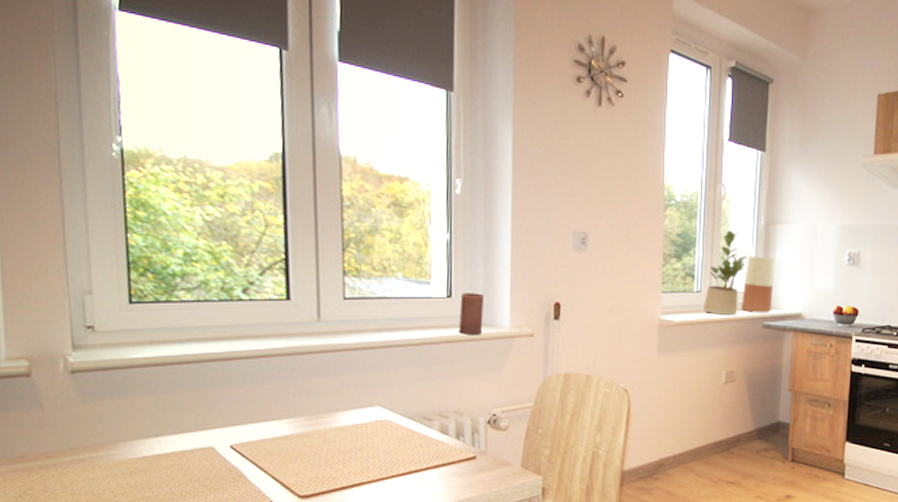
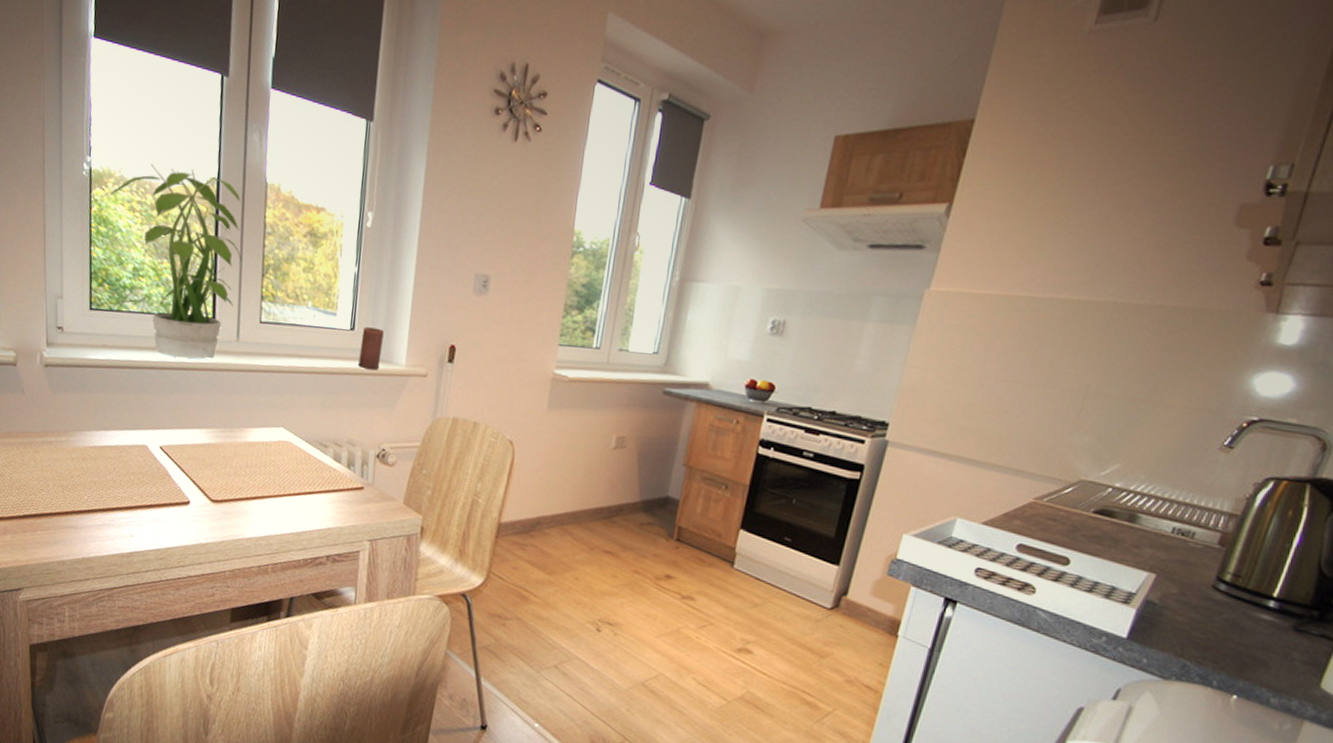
potted plant: none [148,141,319,346] -> present [109,163,243,360]
potted plant: present [704,230,748,316] -> none [601,284,656,378]
vase: present [740,256,775,314] -> none [641,314,686,379]

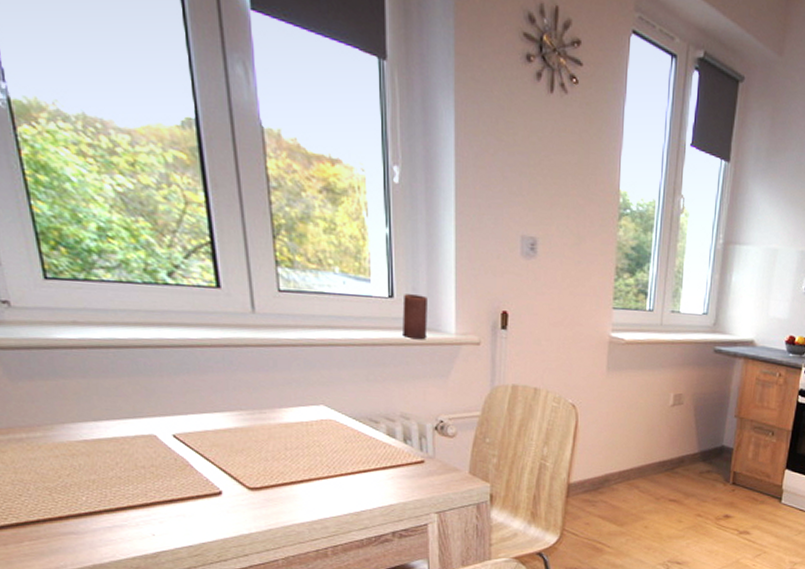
potted plant: present [109,163,243,360] -> none [43,95,245,336]

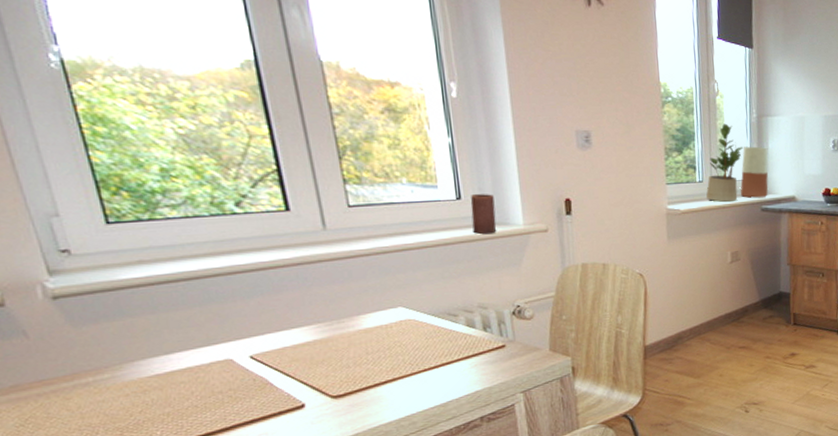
potted plant: none [655,247,704,338] -> present [706,123,744,203]
vase: none [693,276,731,338] -> present [740,146,769,199]

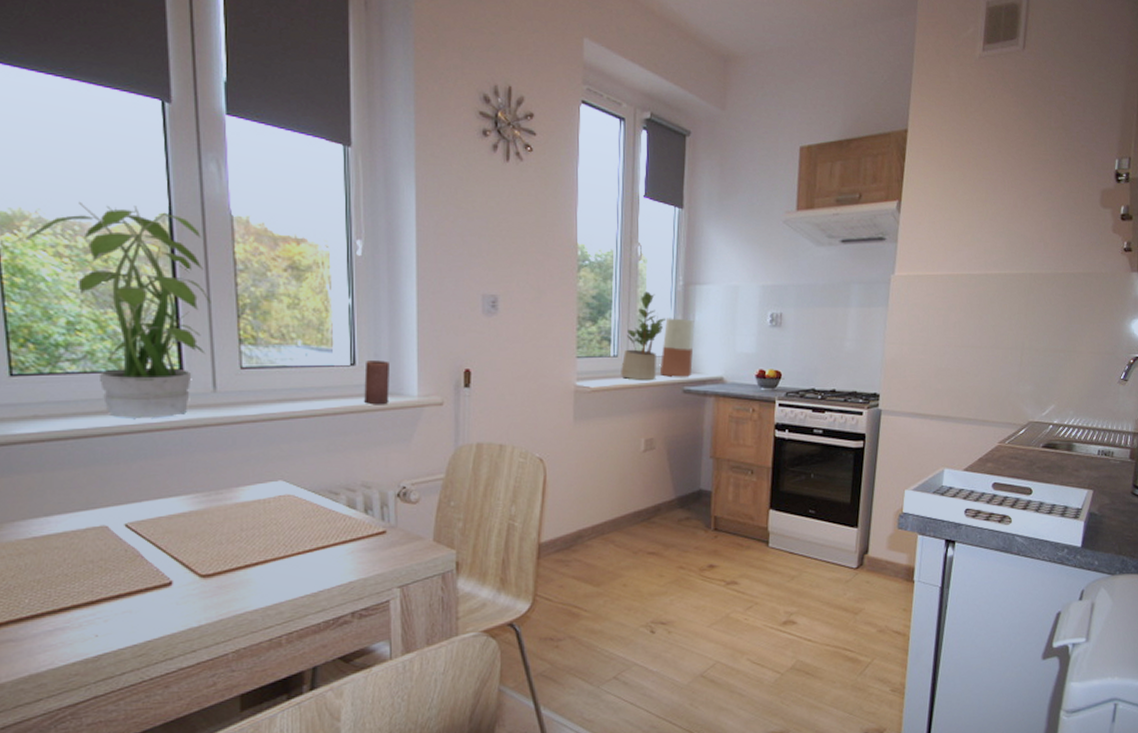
potted plant: none [100,49,311,260] -> present [24,201,211,420]

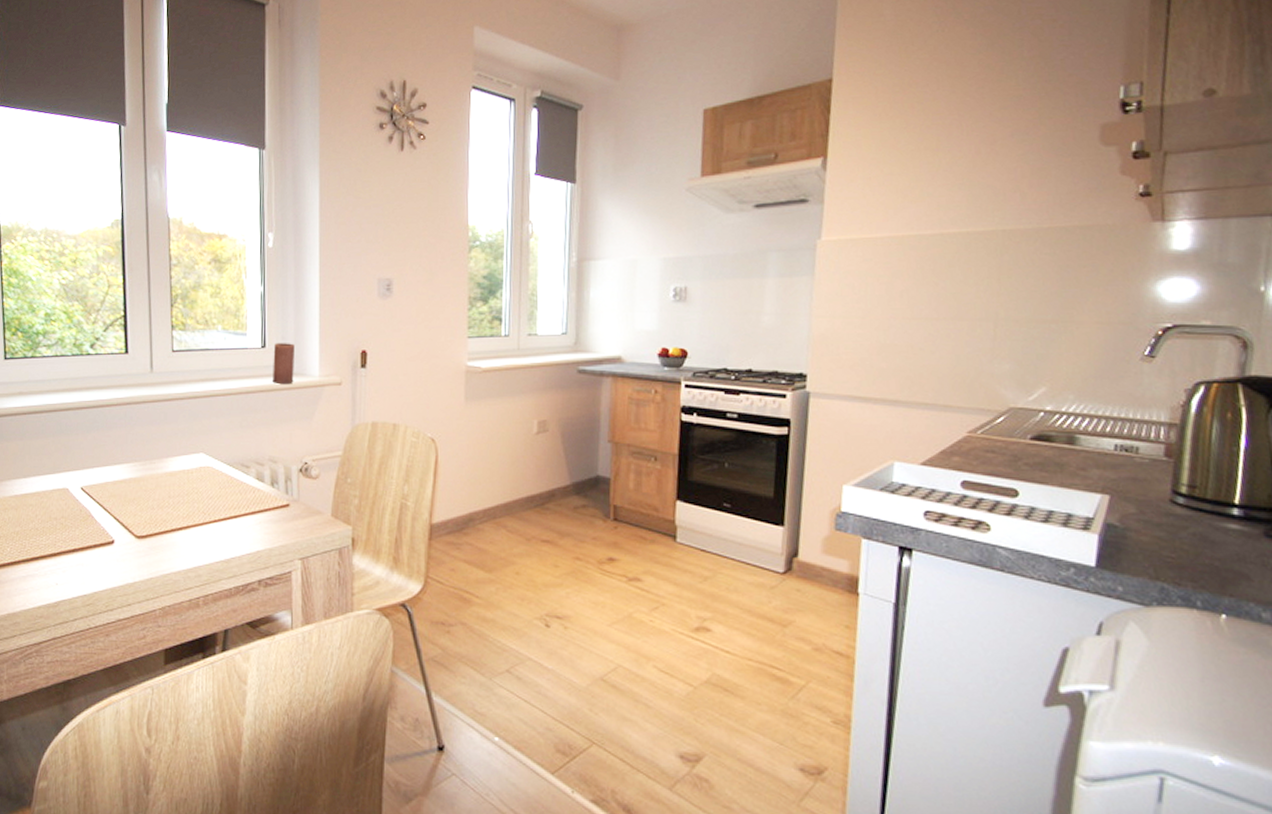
potted plant: present [24,201,211,420] -> none [18,213,151,397]
potted plant: present [621,291,667,381] -> none [512,269,560,361]
vase: present [659,318,695,378] -> none [552,295,590,358]

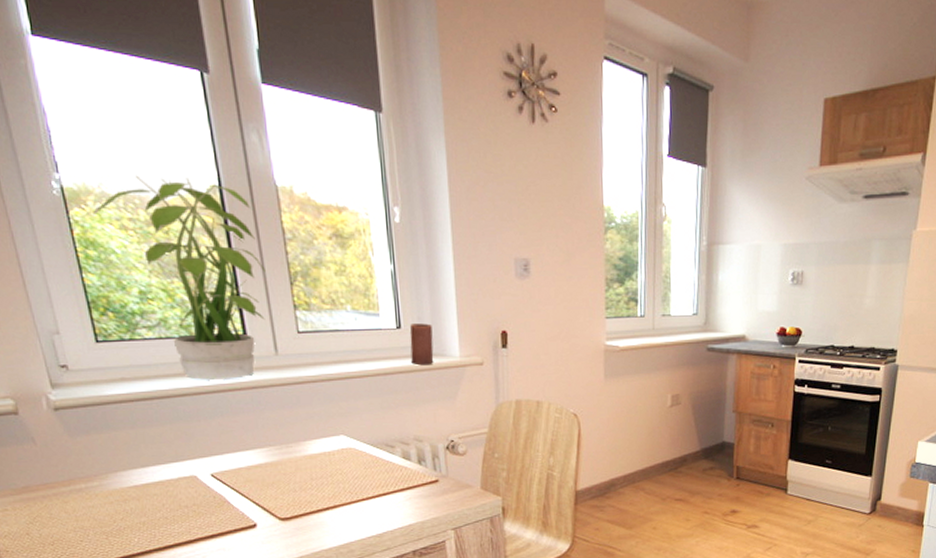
potted plant: none [18,213,151,397] -> present [91,175,266,381]

